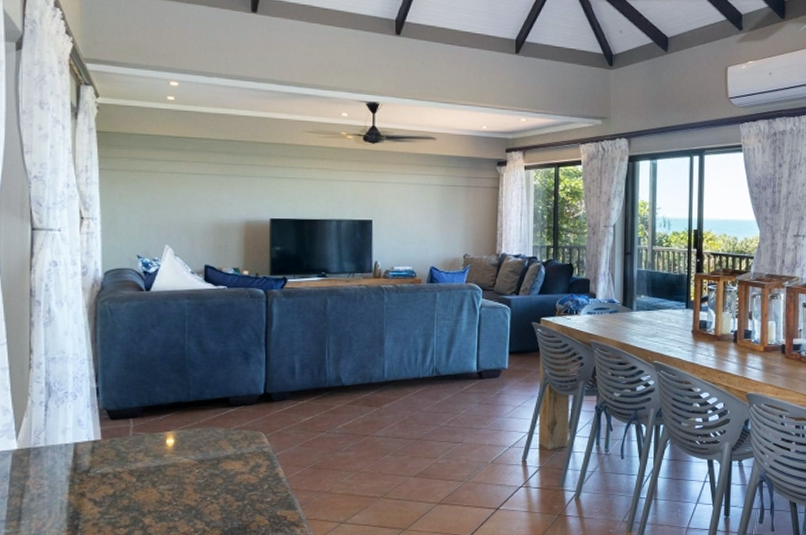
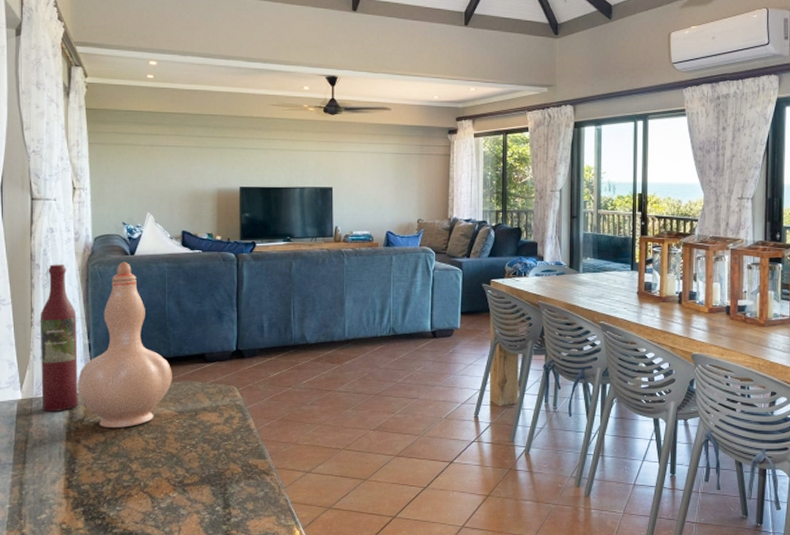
wine bottle: none [39,300,84,462] -> present [40,264,78,411]
vase: none [82,298,192,479] -> present [77,261,172,427]

